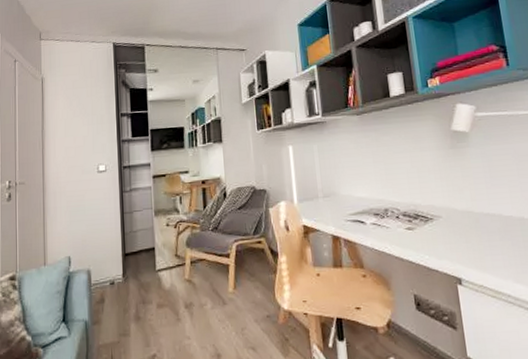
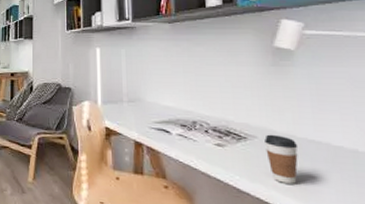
coffee cup: none [448,212,477,256] -> present [264,134,299,184]

